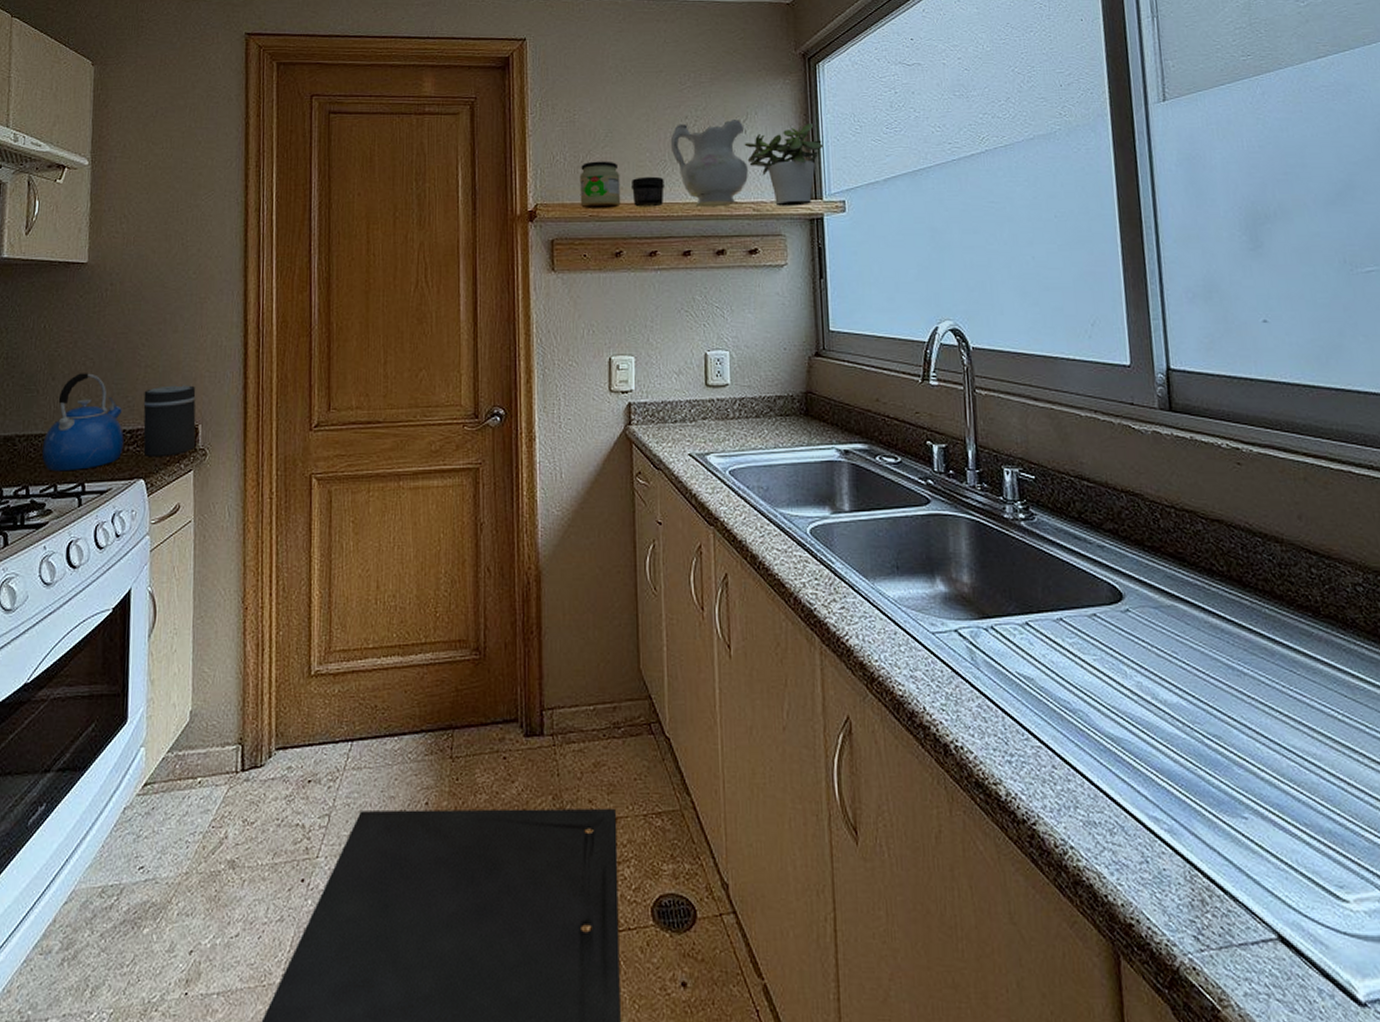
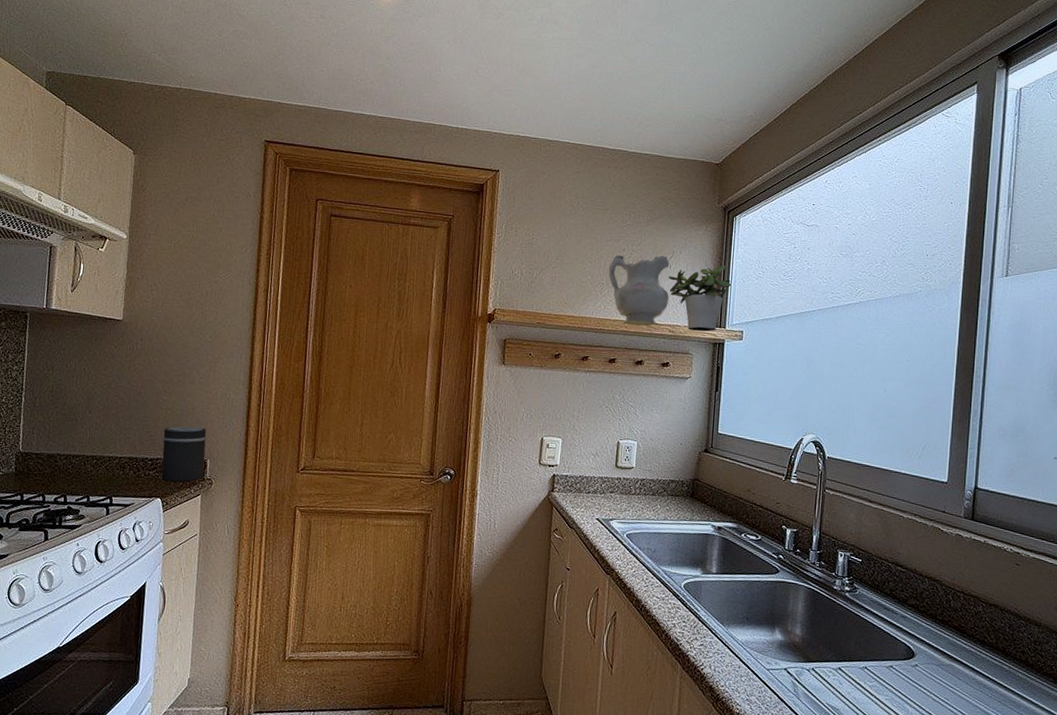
kettle: present [41,373,124,472] -> none [78,409,146,487]
jar: present [579,161,621,210] -> none [530,278,565,319]
jar: present [630,176,664,207] -> none [572,295,600,321]

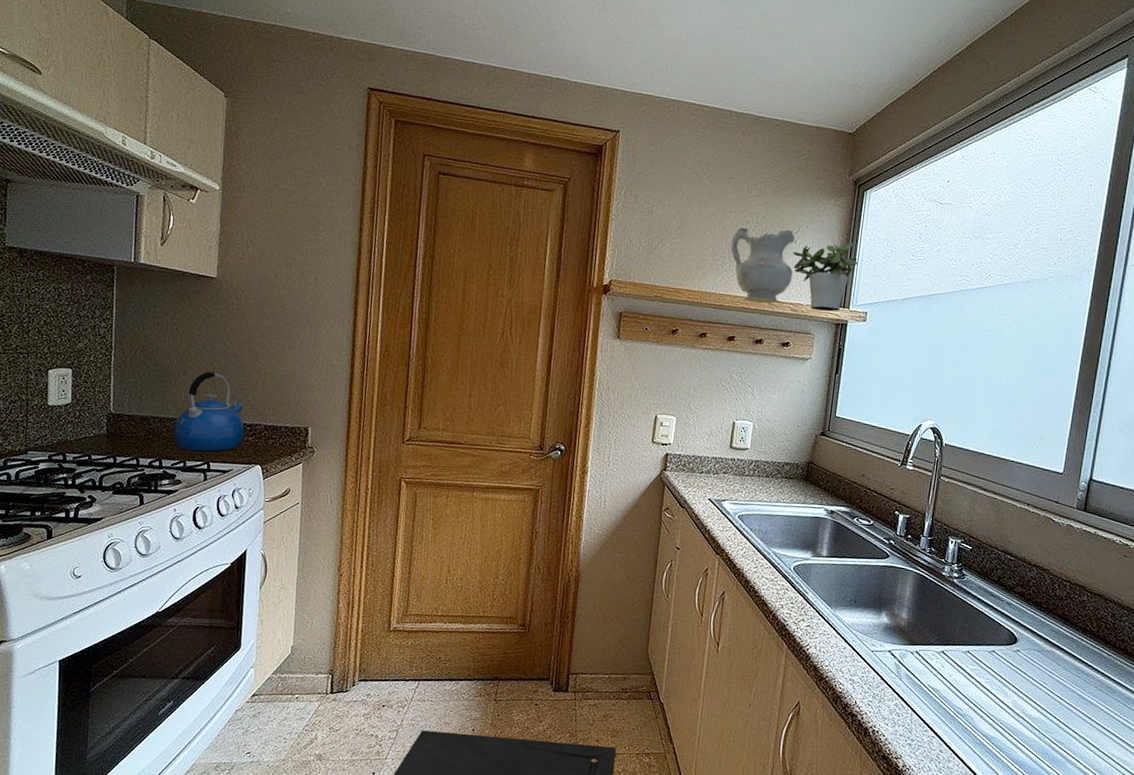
kettle: none [78,409,146,487] -> present [173,371,245,452]
cylinder: present [161,426,207,482] -> none [260,391,308,449]

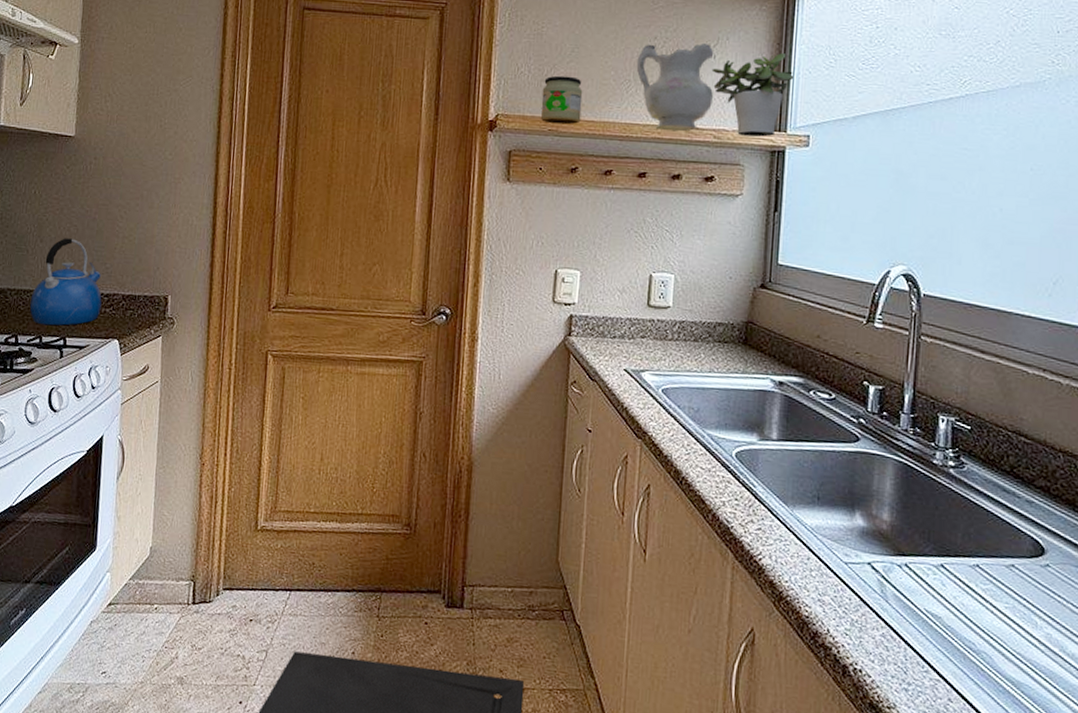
jar: none [648,249,685,293] -> present [540,75,583,125]

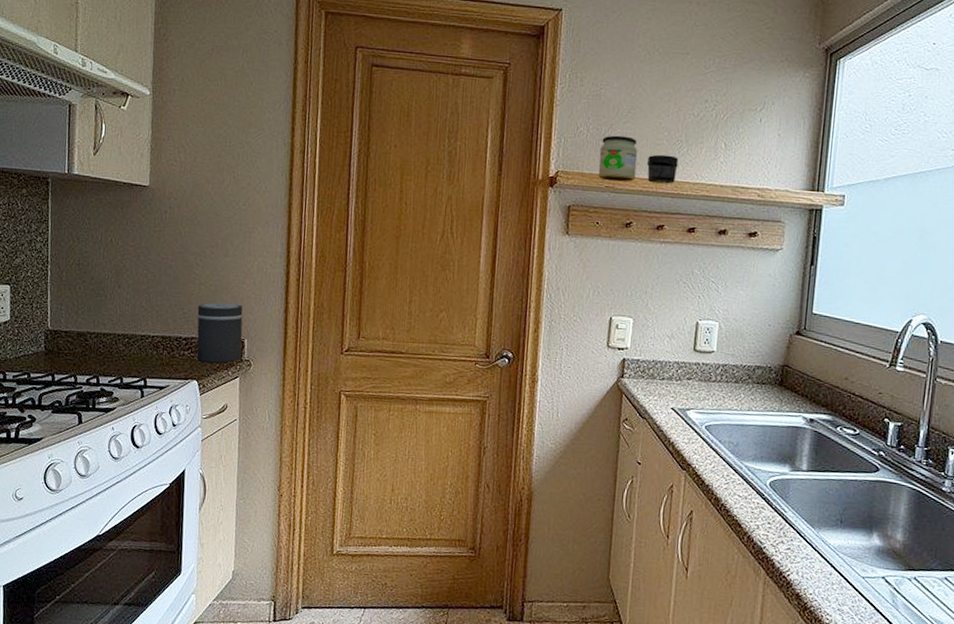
kettle: present [29,238,102,326] -> none [109,284,181,368]
cylinder: none [118,256,167,321] -> present [196,302,243,363]
jar: none [592,95,627,127] -> present [646,154,679,184]
ceramic pitcher: present [636,42,714,132] -> none [688,106,760,190]
potted plant: present [711,53,794,137] -> none [757,118,833,196]

